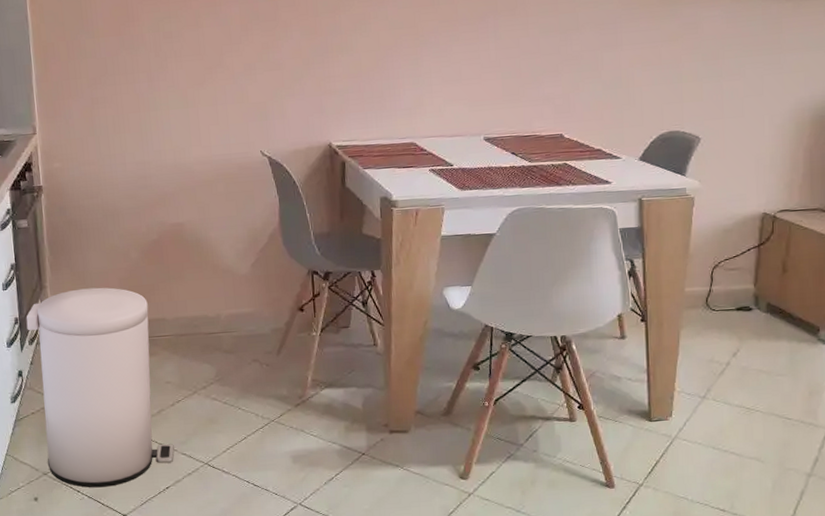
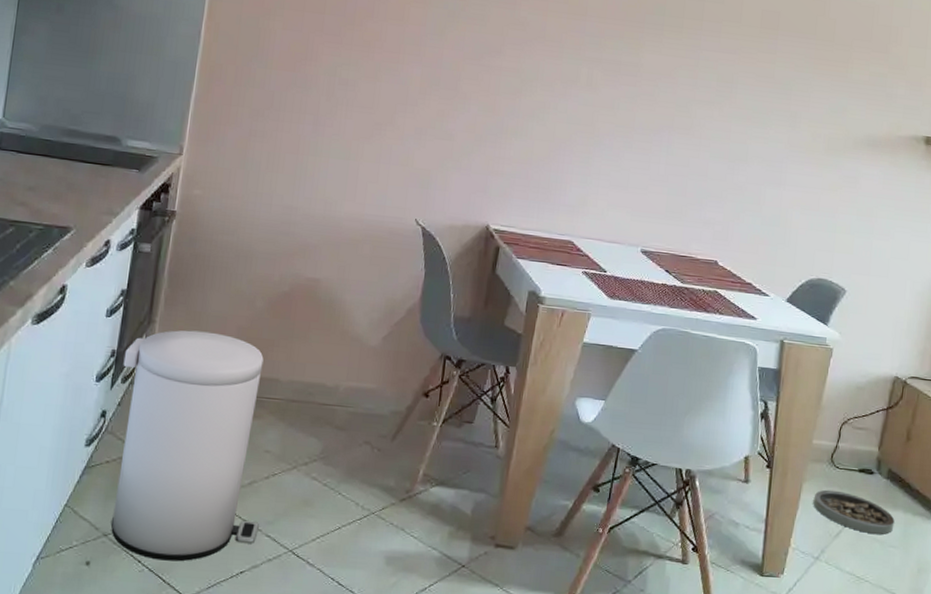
pet bowl: none [693,331,779,367] -> present [813,489,895,535]

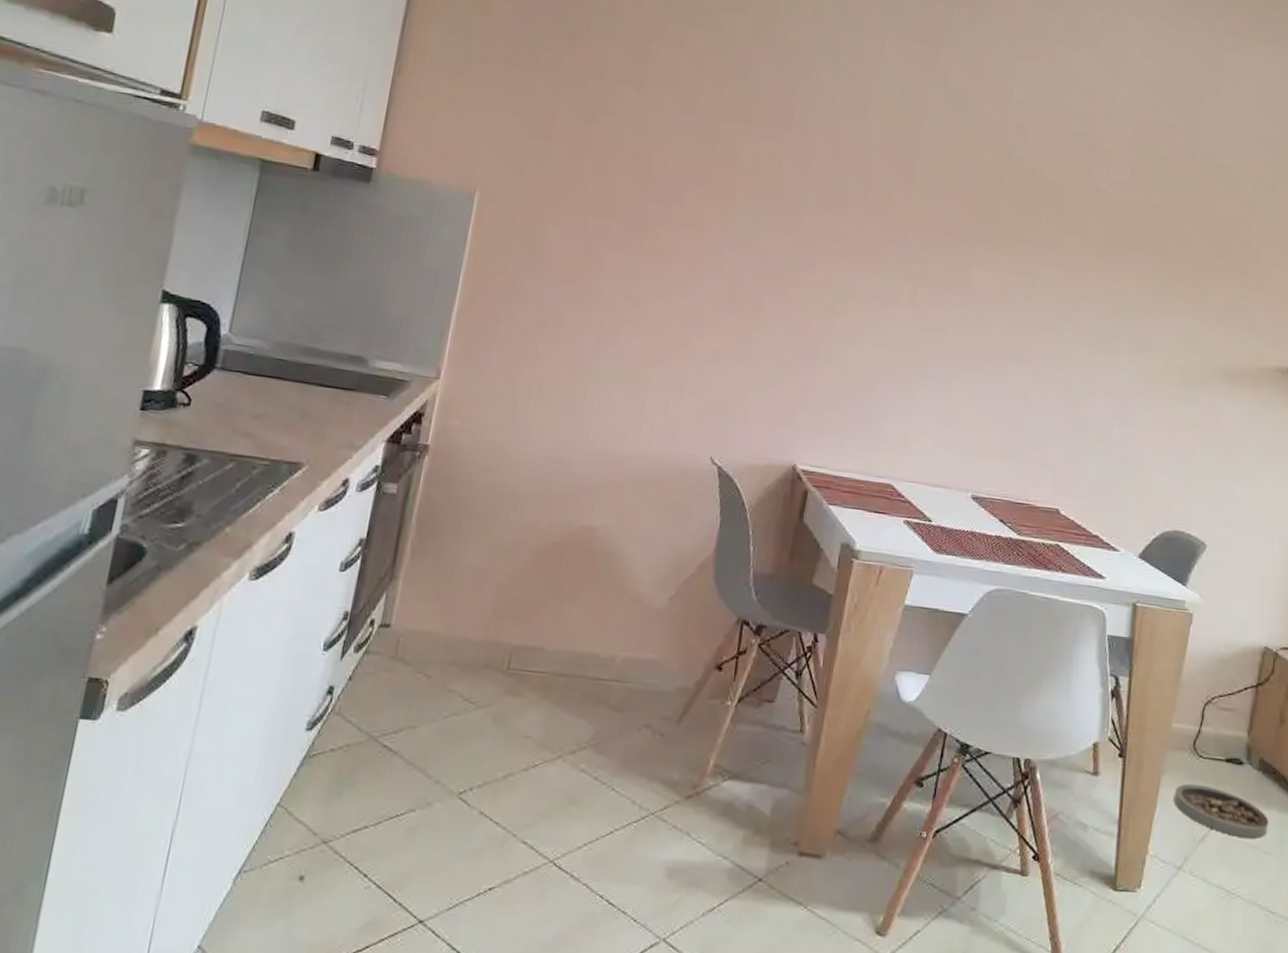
pedal bin: present [110,330,264,561] -> none [332,587,527,875]

